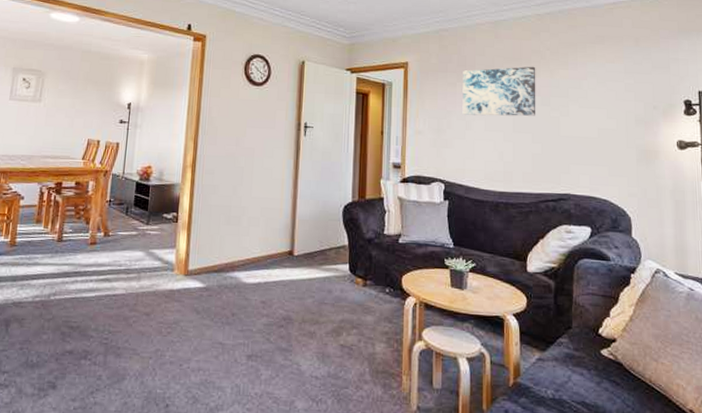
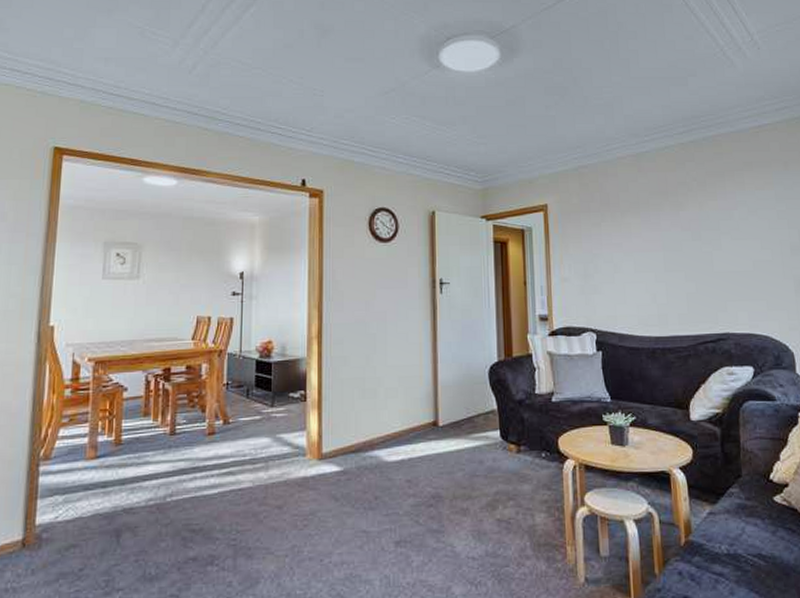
wall art: present [462,66,536,116] -> none [607,199,687,257]

